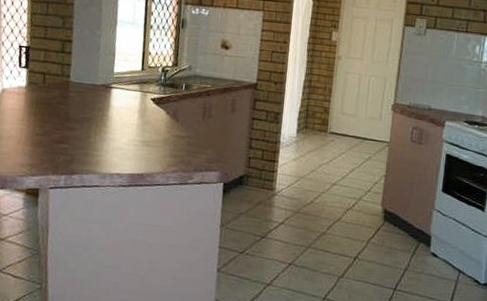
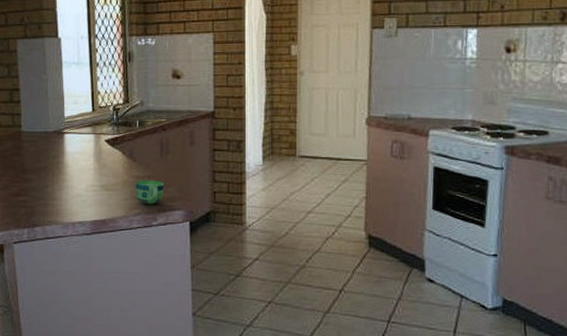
cup: none [174,139,203,164] -> present [135,180,164,204]

